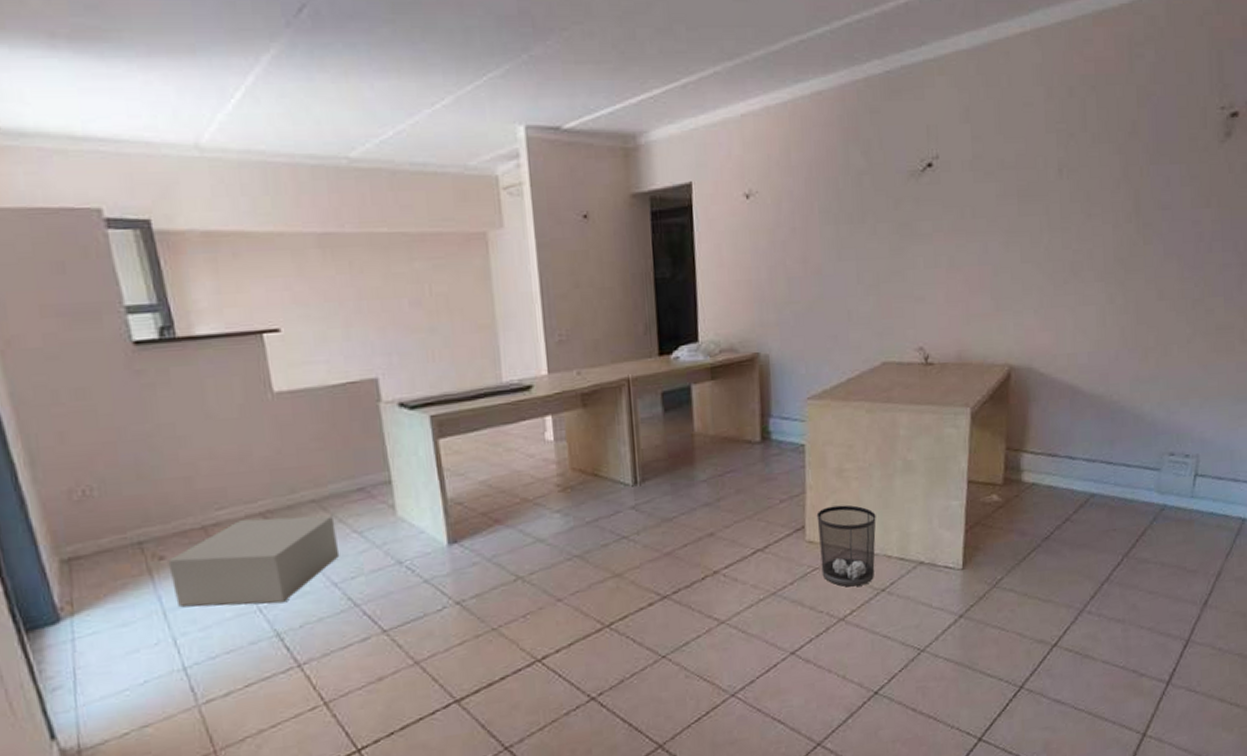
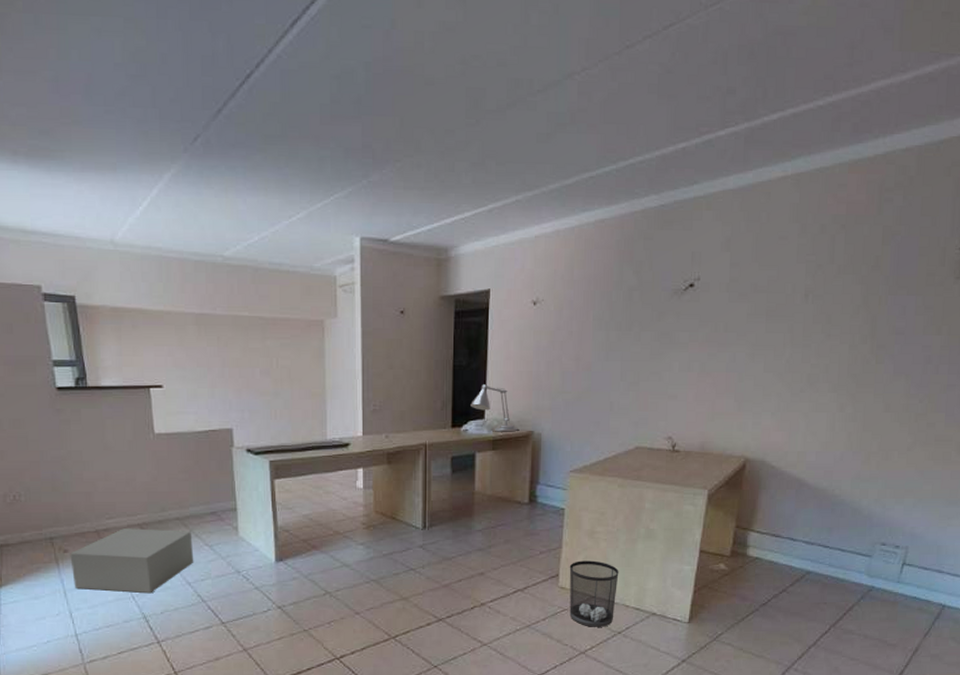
desk lamp: none [680,299,742,357] -> present [470,384,519,432]

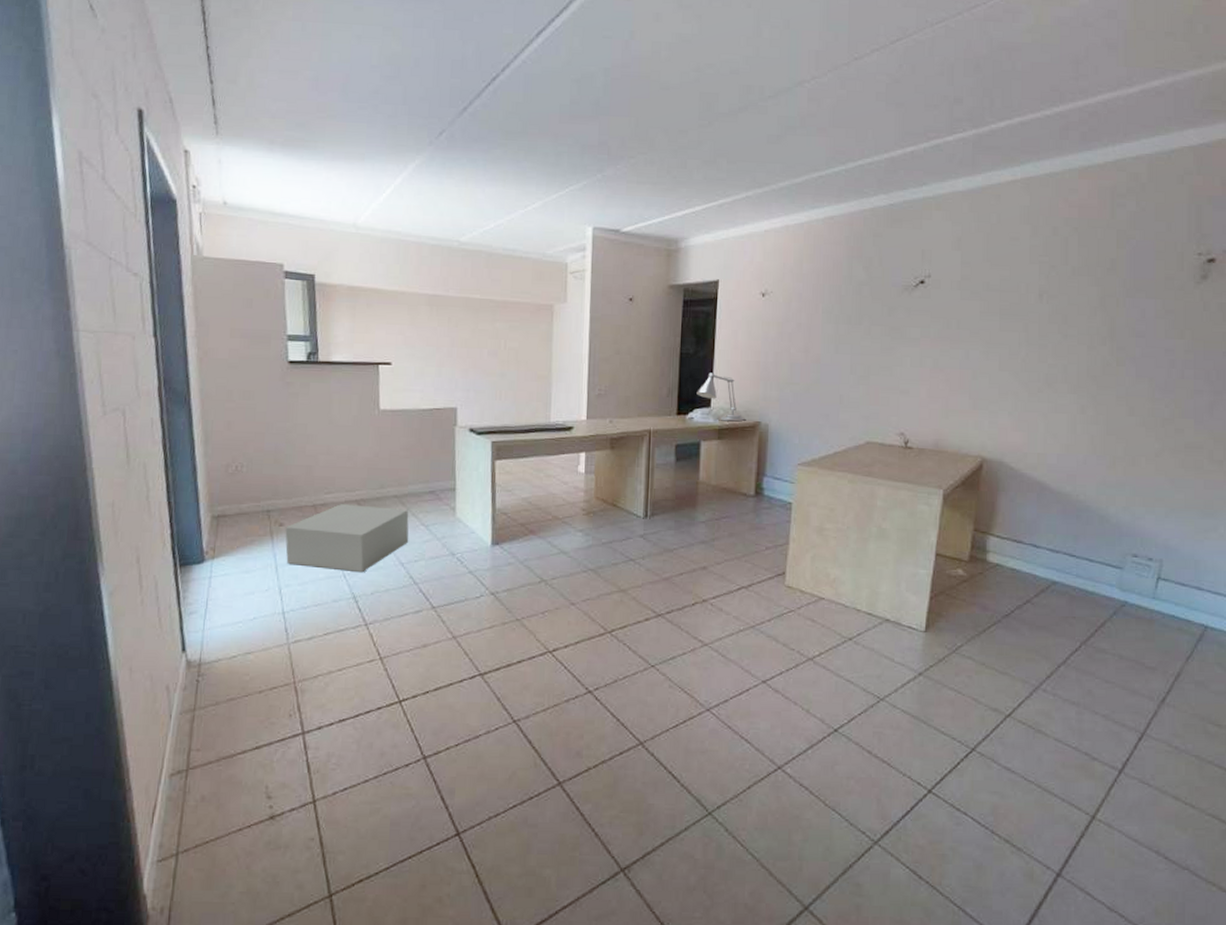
waste bin: present [569,560,619,627] -> none [796,558,849,632]

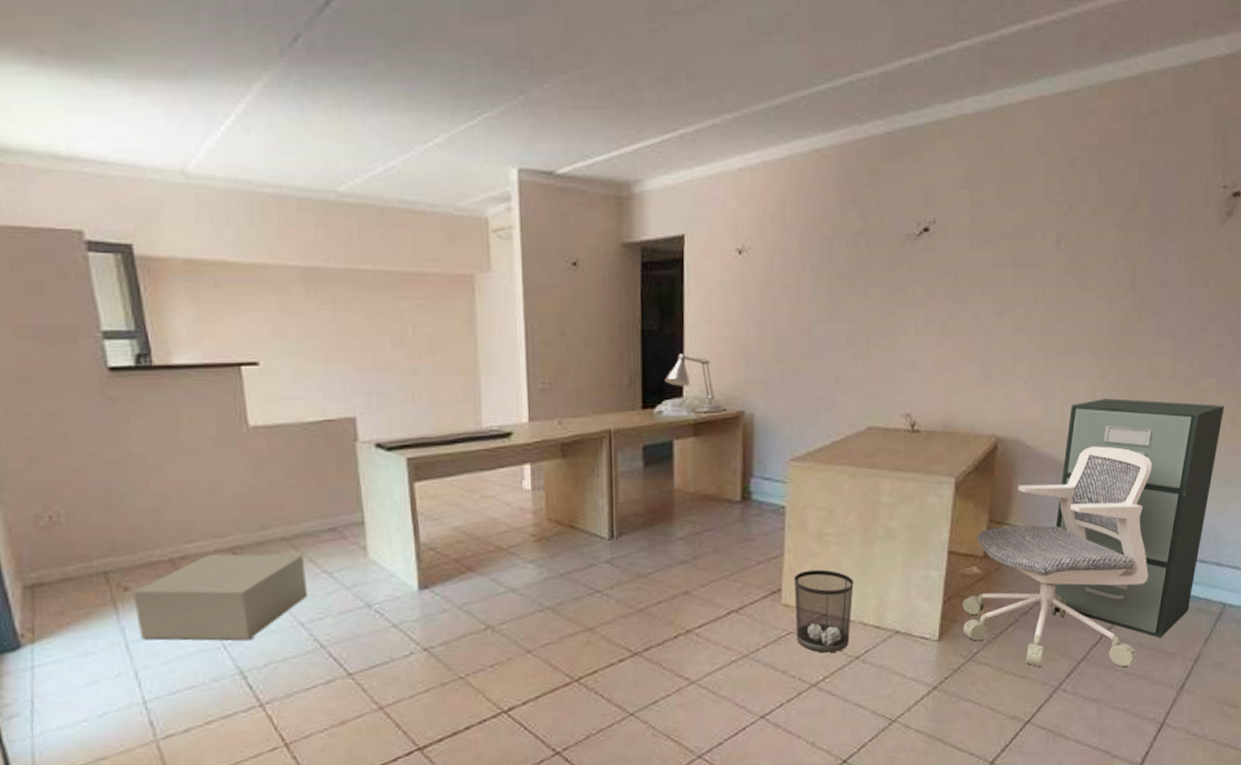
waste bin: none [796,558,849,632] -> present [794,569,854,653]
office chair: none [948,472,1130,676] -> present [963,446,1152,668]
filing cabinet: none [1031,431,1203,652] -> present [1050,398,1225,639]

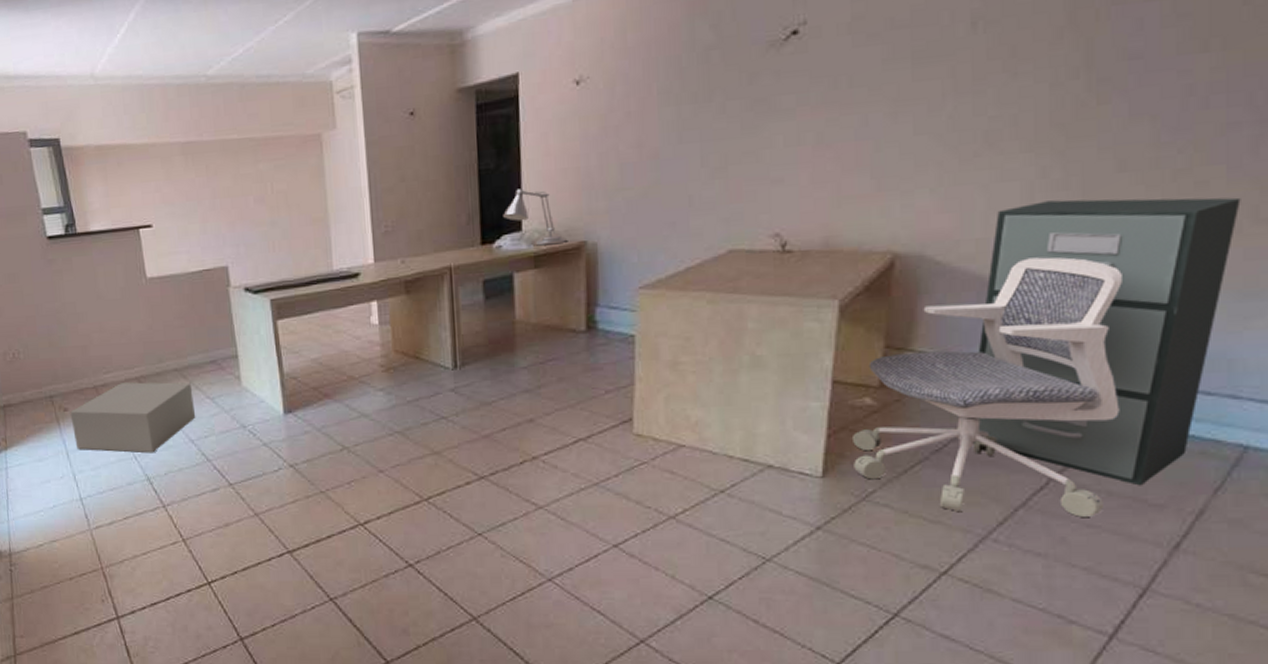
waste bin: present [794,569,854,653] -> none [646,399,716,485]

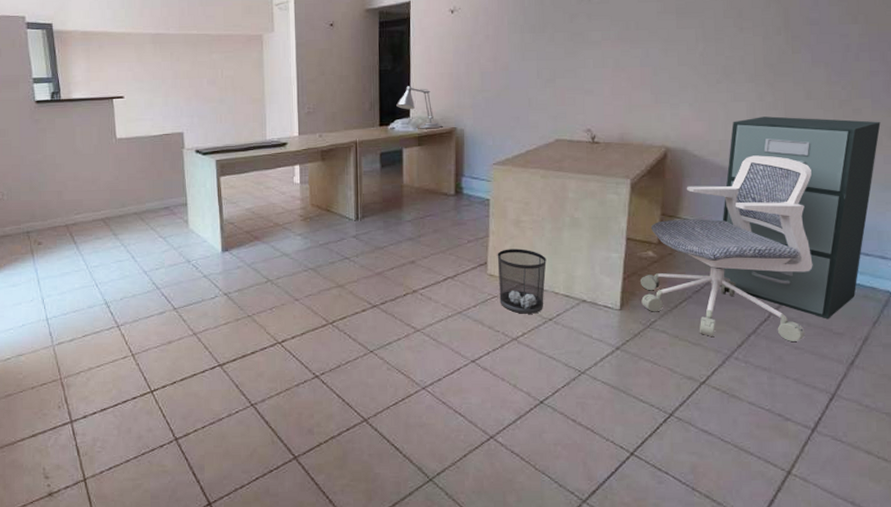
cardboard box: present [70,382,196,453] -> none [43,222,150,282]
waste bin: none [646,399,716,485] -> present [497,249,547,314]

